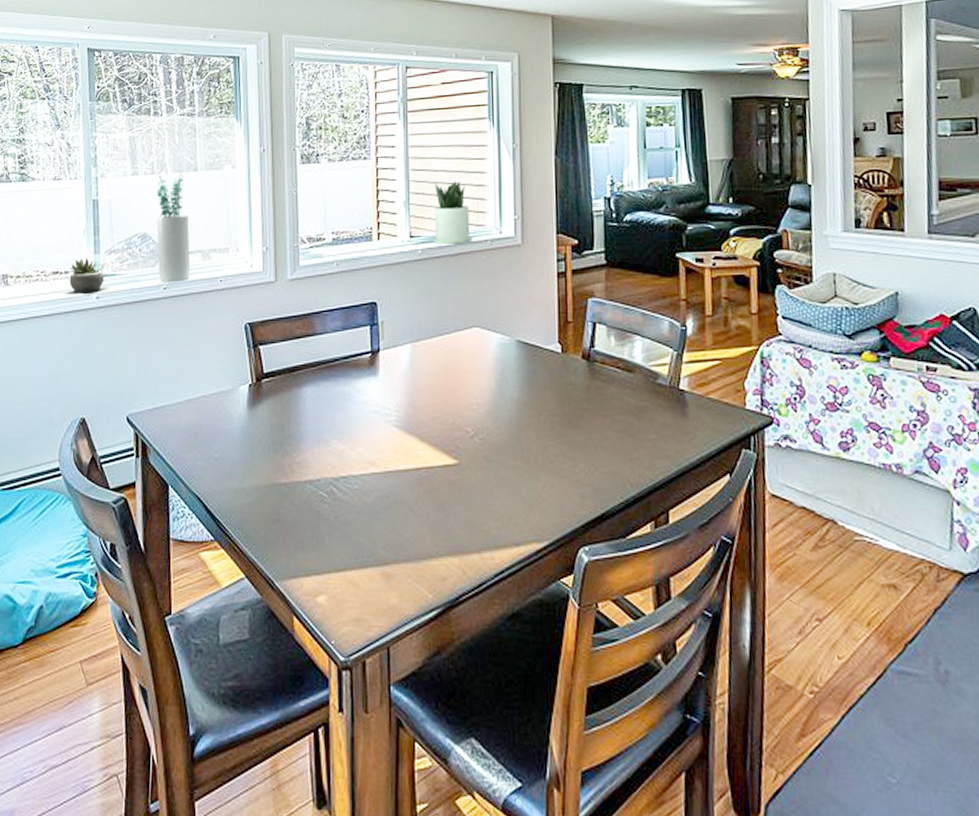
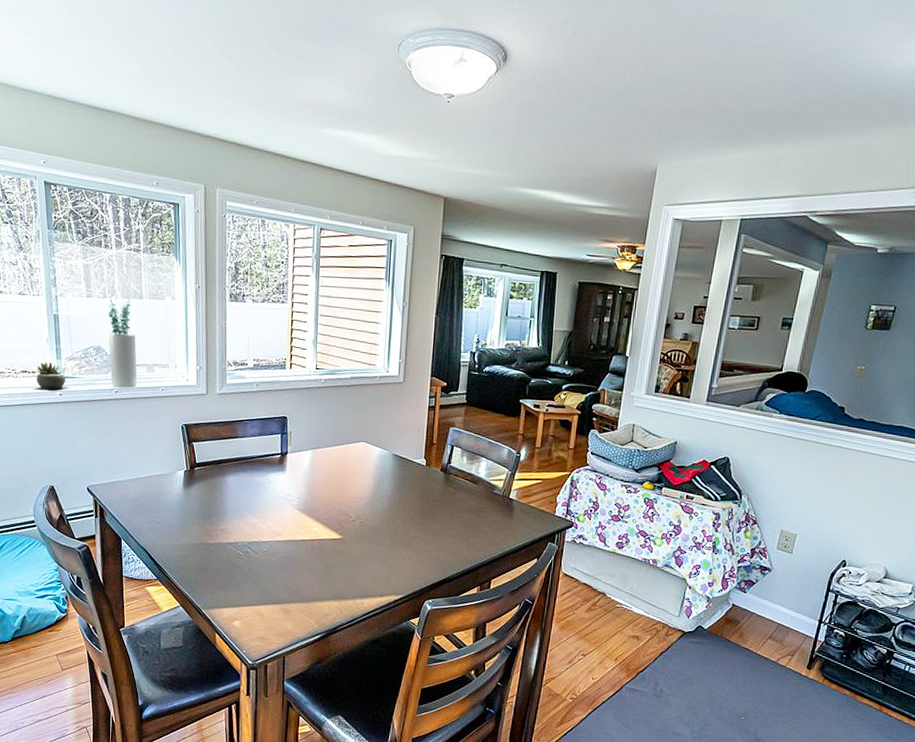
planter: present [432,181,473,245] -> none [333,327,366,378]

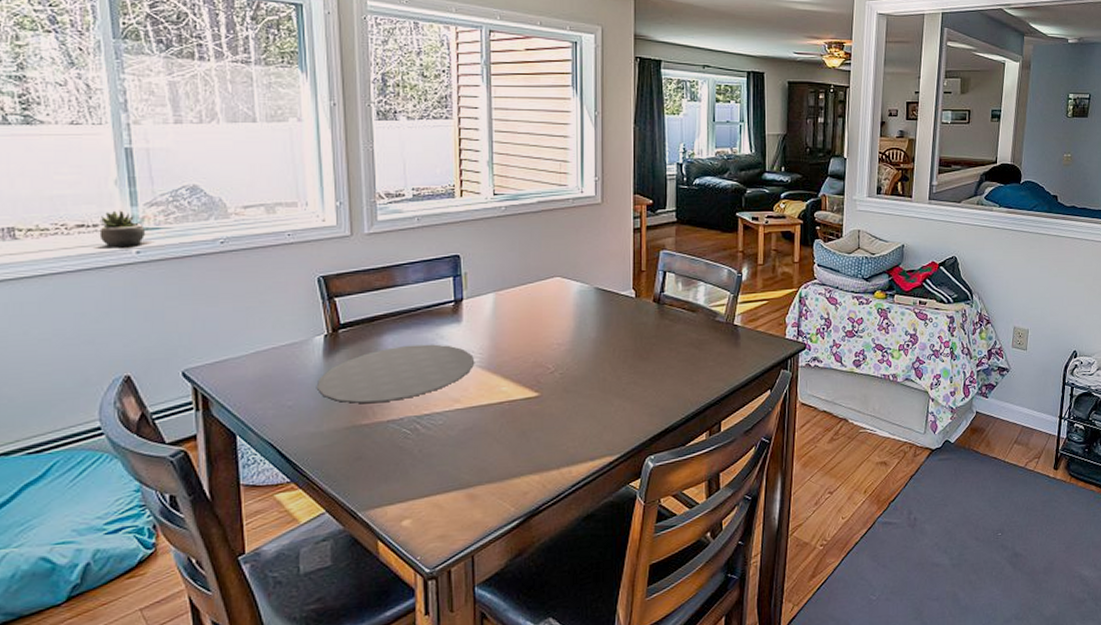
vase: present [108,299,137,388] -> none [206,123,252,237]
placemat: none [178,485,293,528] -> present [317,344,474,403]

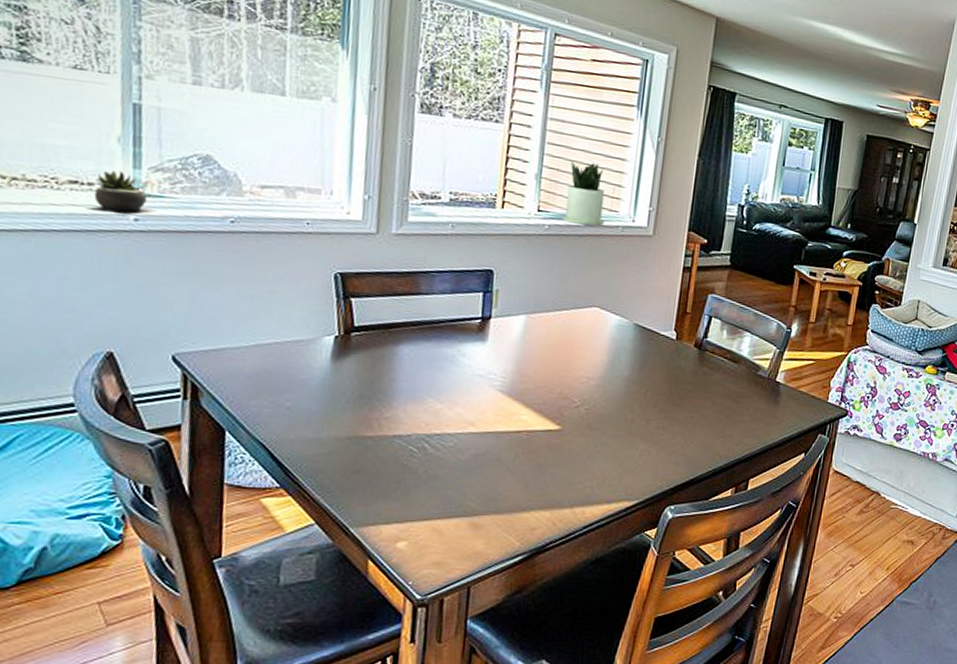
placemat: present [317,344,474,403] -> none [320,358,495,416]
planter: none [515,144,556,203] -> present [561,160,605,226]

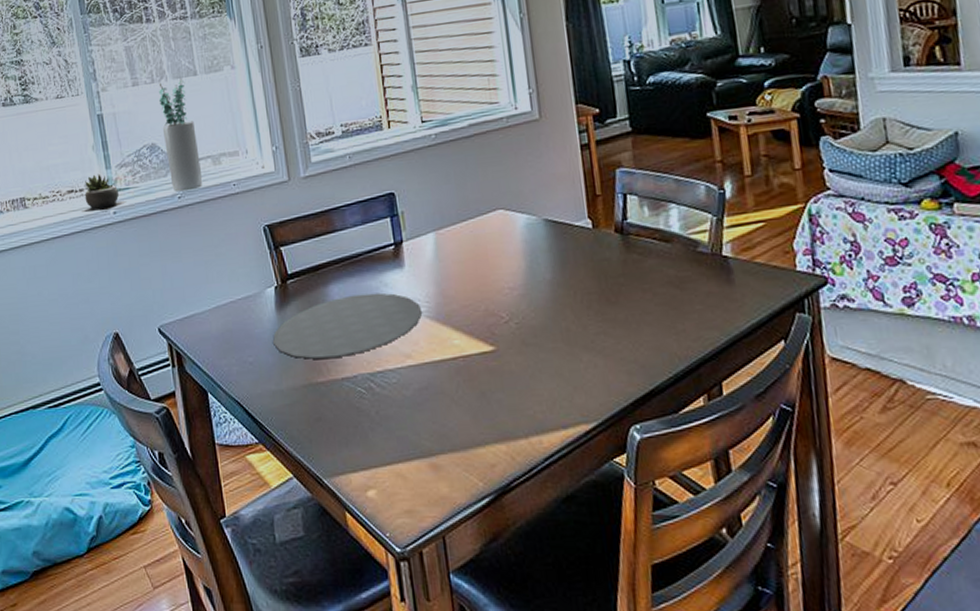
vase: none [224,90,271,218] -> present [158,78,203,192]
placemat: none [320,358,495,416] -> present [273,292,422,359]
planter: present [561,160,605,226] -> none [440,58,488,127]

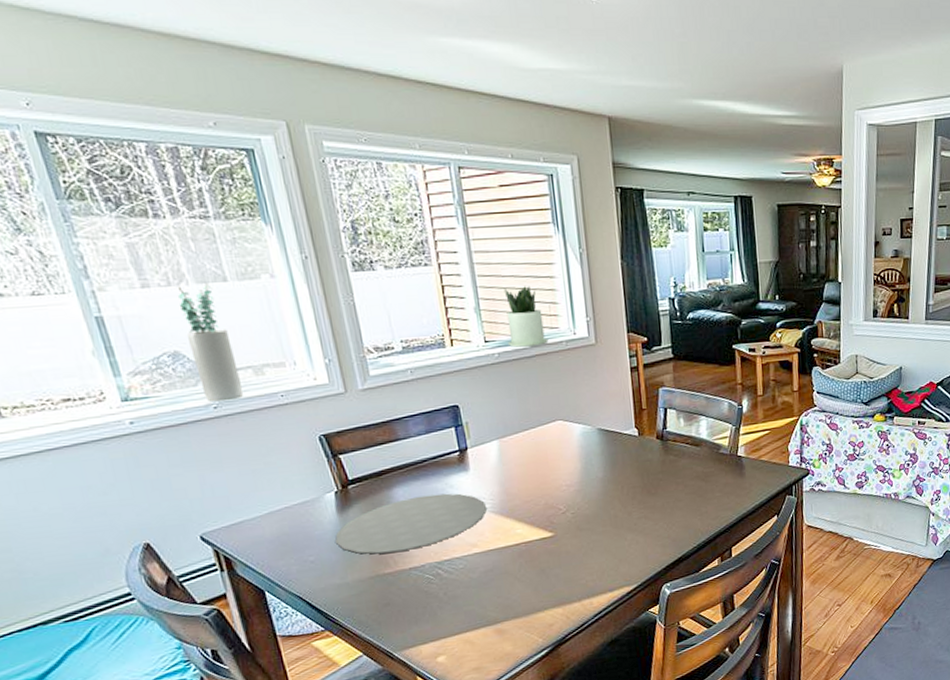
succulent plant: present [80,174,127,213] -> none [83,381,147,423]
planter: none [440,58,488,127] -> present [503,286,549,348]

